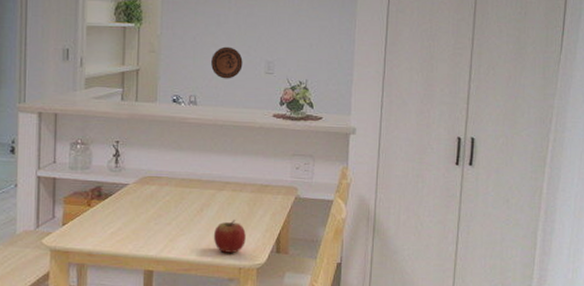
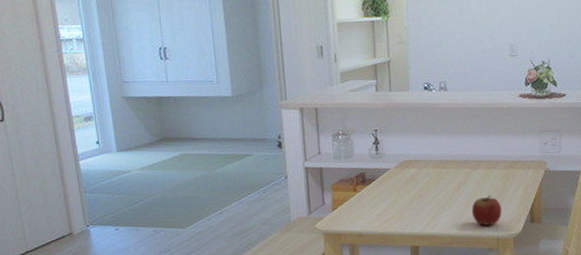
decorative plate: present [211,46,243,79] -> none [457,33,488,64]

